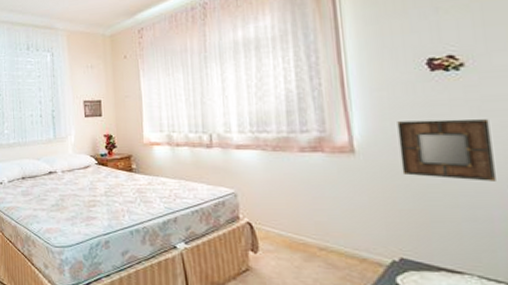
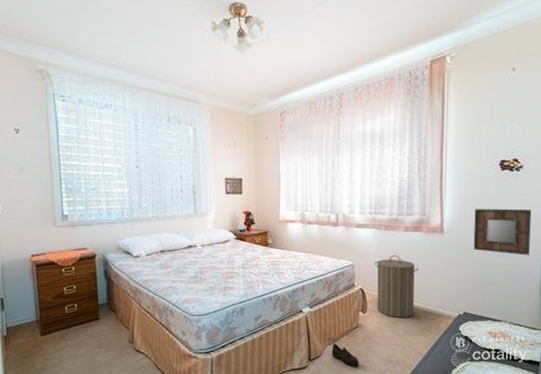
laundry hamper: none [264,182,326,261] -> present [375,255,419,318]

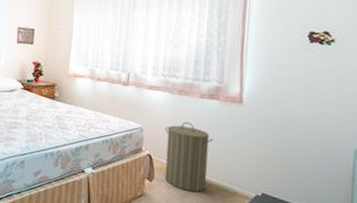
home mirror: present [473,208,532,255] -> none [275,81,344,138]

